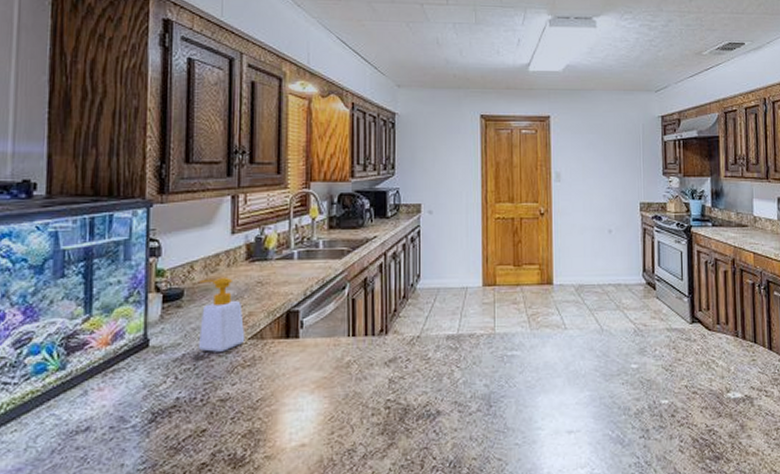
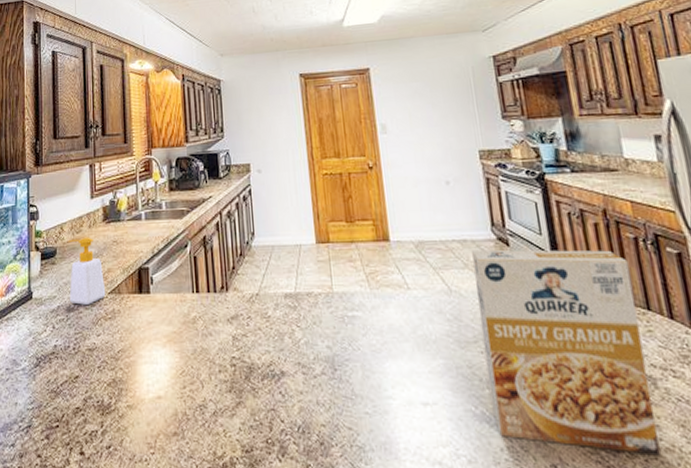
cereal box: none [623,293,749,459] -> present [472,249,660,454]

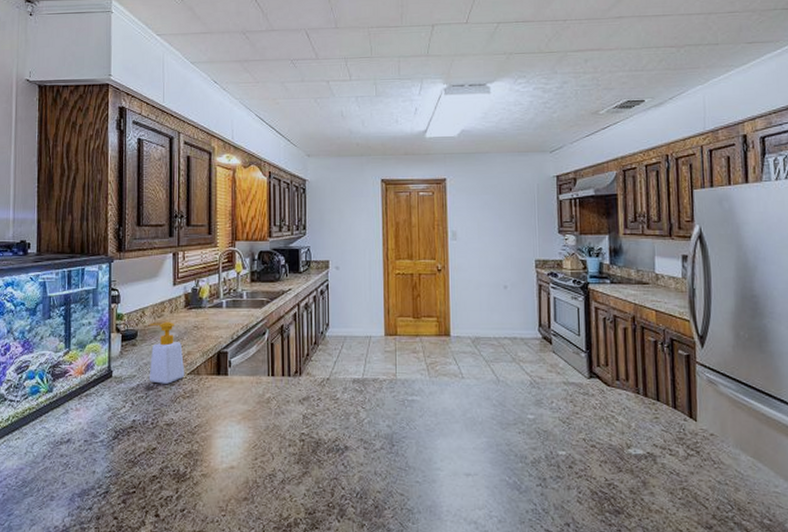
cereal box: present [472,249,660,454] -> none [519,346,651,515]

